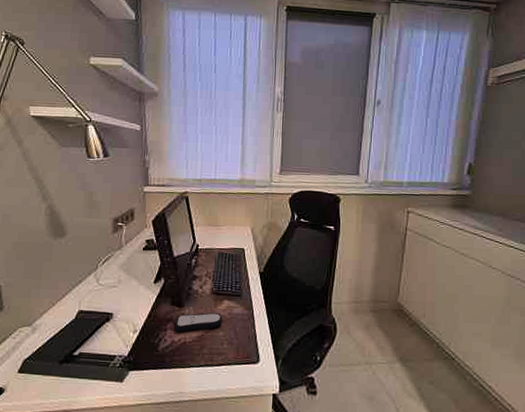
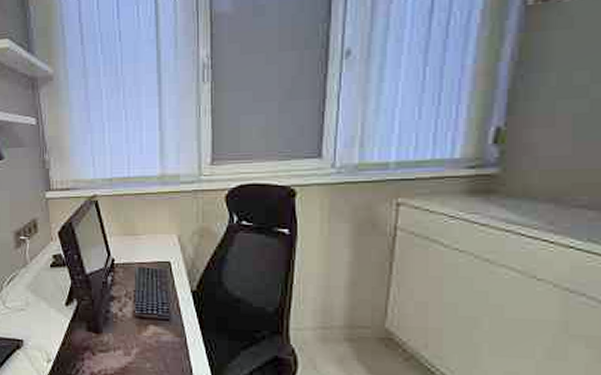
remote control: present [174,312,223,332] -> none [92,340,149,363]

